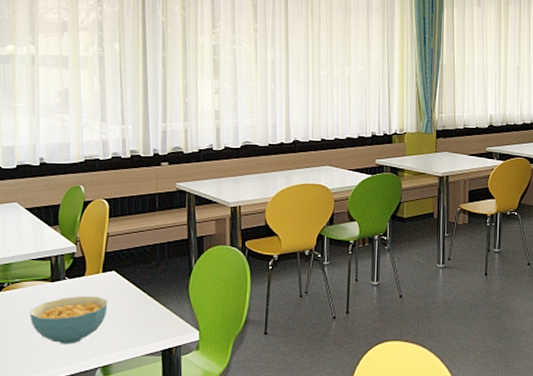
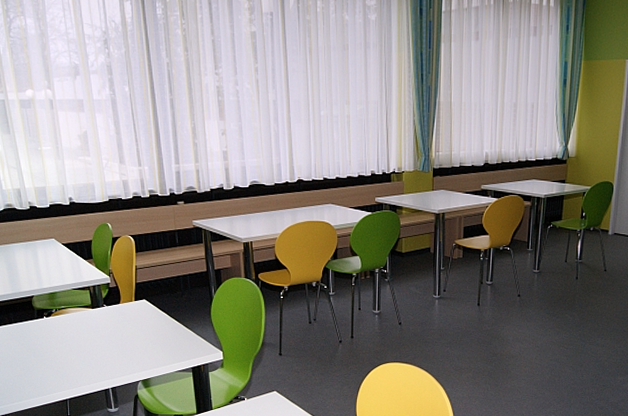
cereal bowl: present [30,295,108,344] -> none [77,320,143,361]

